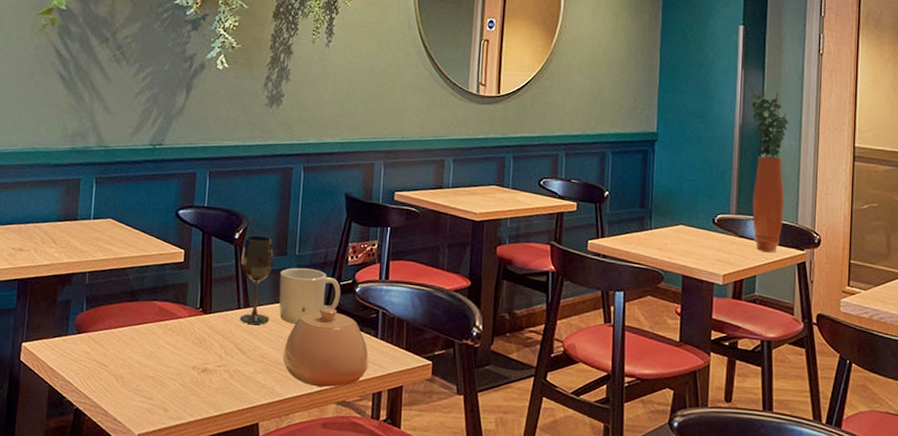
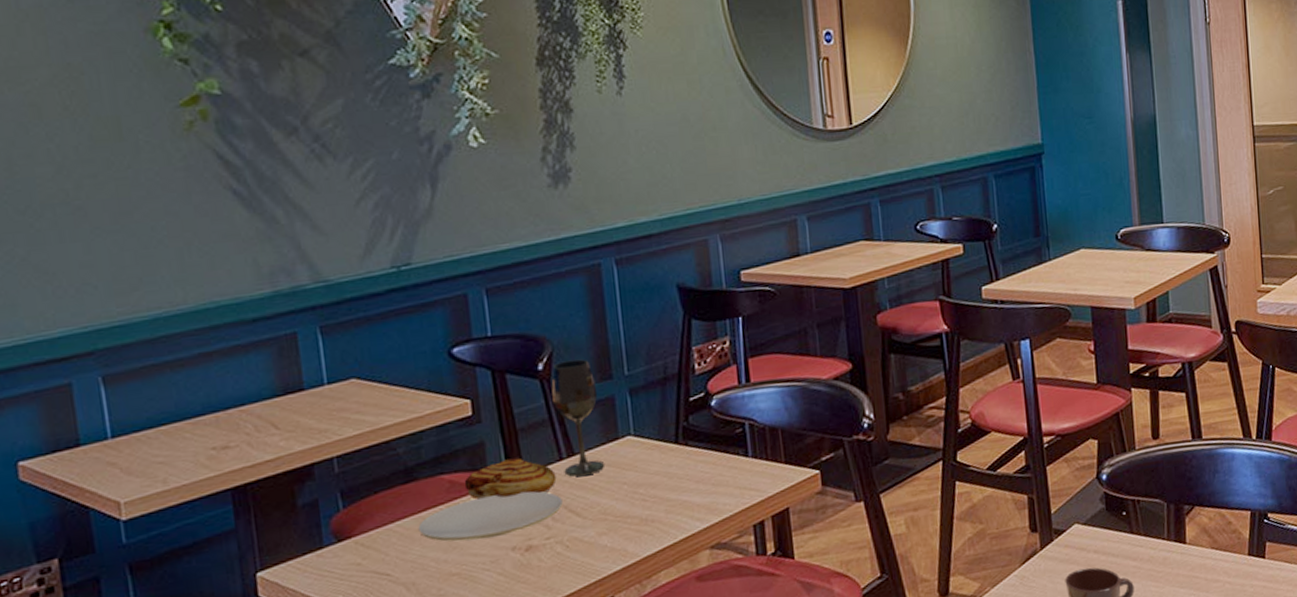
plate: none [132,323,235,356] -> present [418,491,563,542]
pastry: none [169,299,234,331] -> present [464,457,557,500]
mug: present [279,268,341,325] -> none [608,388,693,464]
sugar bowl: present [282,307,369,387] -> none [630,432,743,535]
vase: present [750,88,789,252] -> none [1139,74,1190,263]

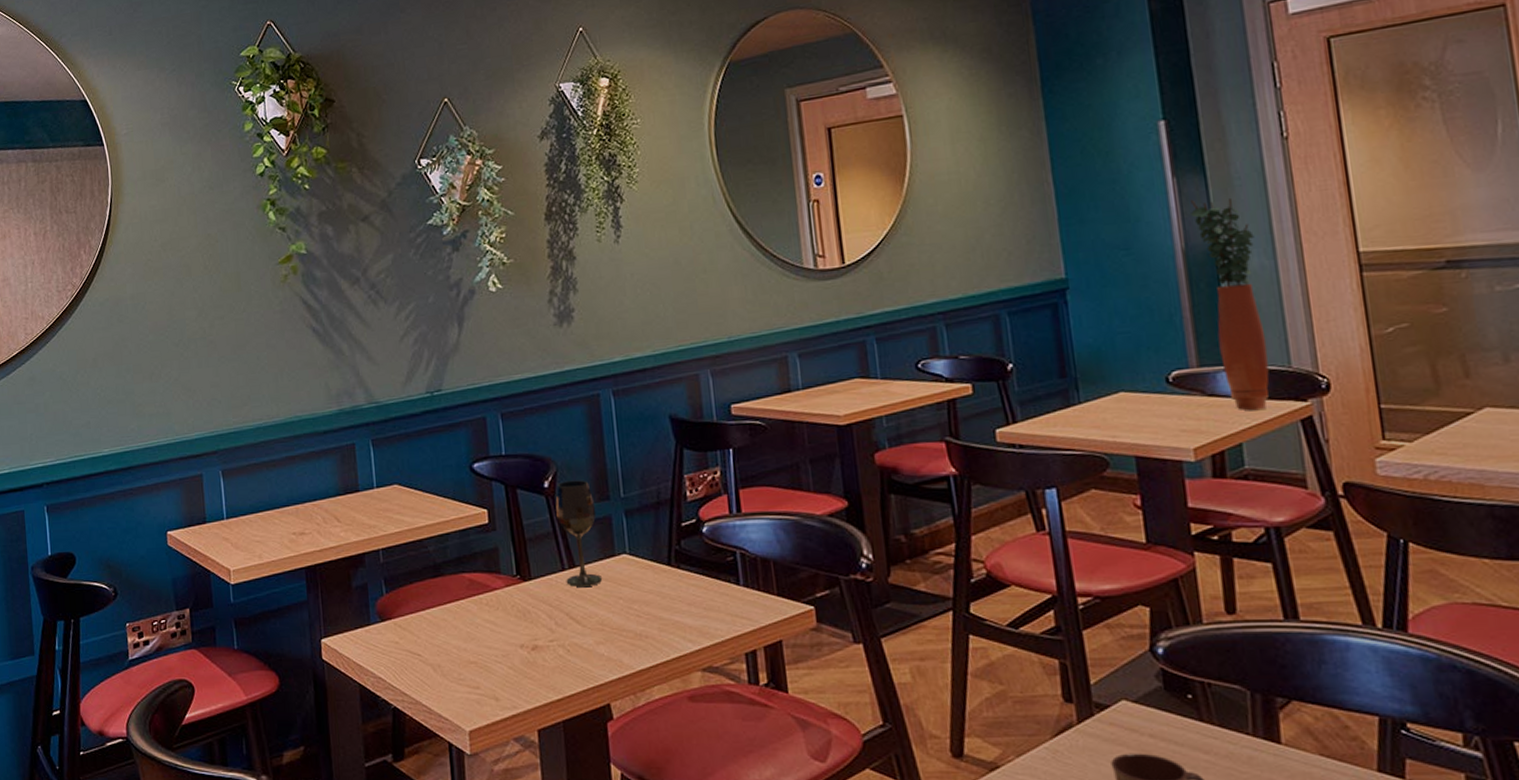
plate: present [418,491,563,542] -> none [443,595,565,634]
pastry: present [464,457,557,500] -> none [481,564,559,599]
vase: none [1139,74,1190,263] -> present [1191,198,1270,410]

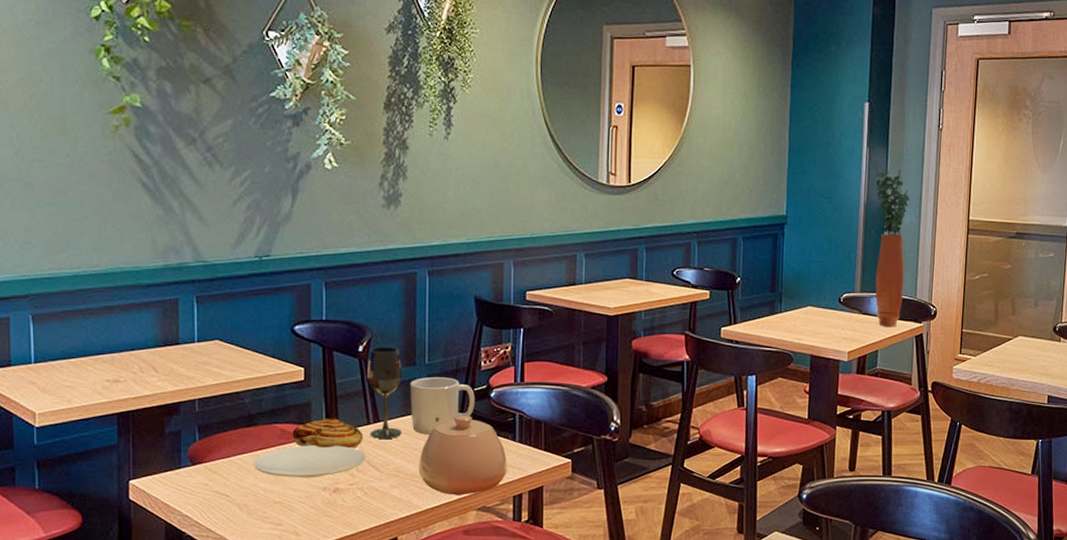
plate: none [443,595,565,634] -> present [254,445,366,478]
pastry: none [481,564,559,599] -> present [292,418,363,449]
mug: none [606,512,685,582] -> present [410,377,475,436]
sugar bowl: none [625,555,735,653] -> present [418,415,508,495]

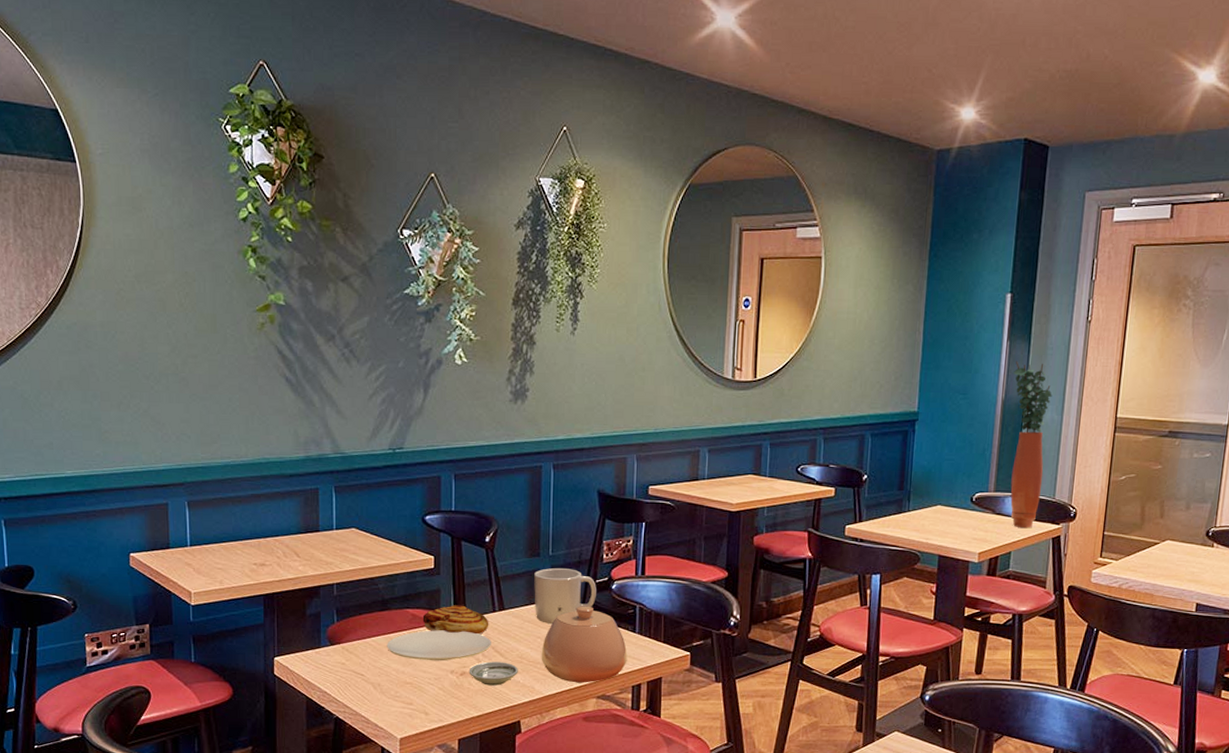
saucer: none [342,476,395,502] -> present [468,661,518,686]
wine glass: present [367,346,403,439] -> none [493,537,527,626]

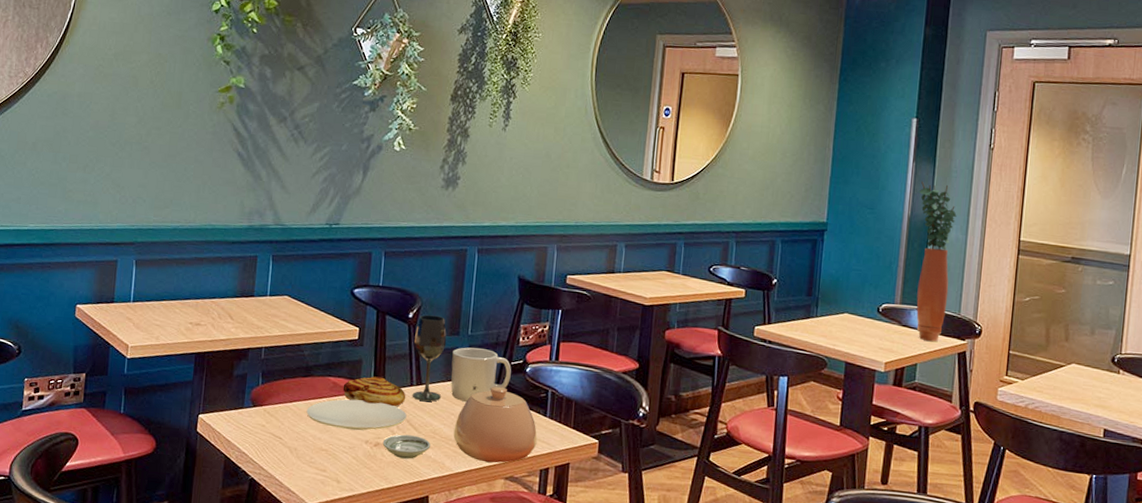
wine glass: none [493,537,527,626] -> present [412,314,447,402]

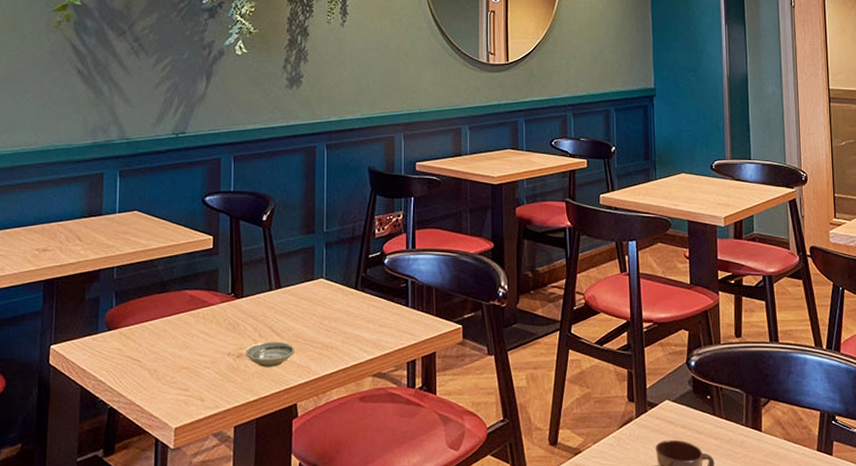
plate: present [306,399,407,431] -> none [164,311,268,344]
pastry: present [342,376,406,407] -> none [200,284,266,314]
wine glass: present [412,314,447,402] -> none [270,216,303,304]
mug: present [450,347,511,403] -> none [309,245,369,302]
sugar bowl: present [453,386,538,463] -> none [317,281,402,361]
vase: present [916,181,957,341] -> none [734,41,773,192]

